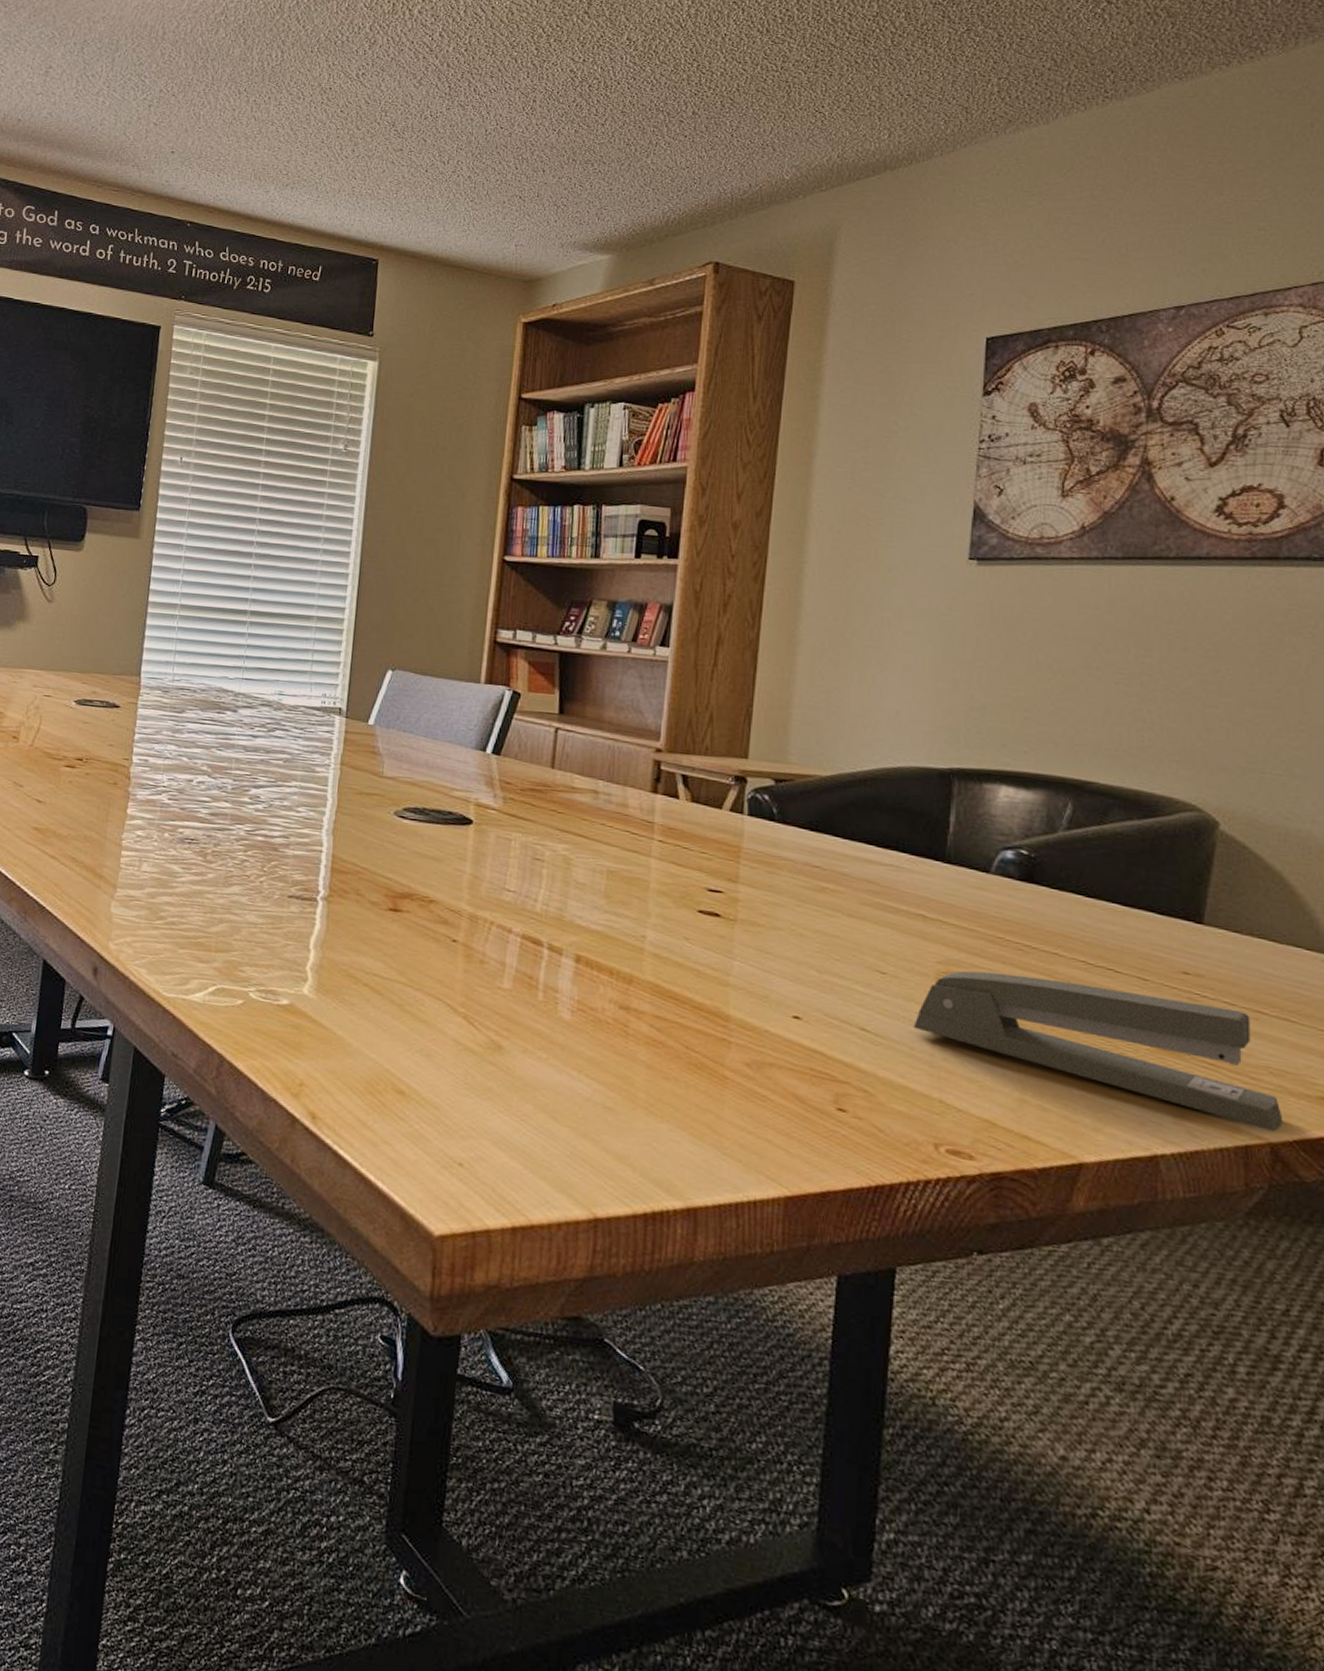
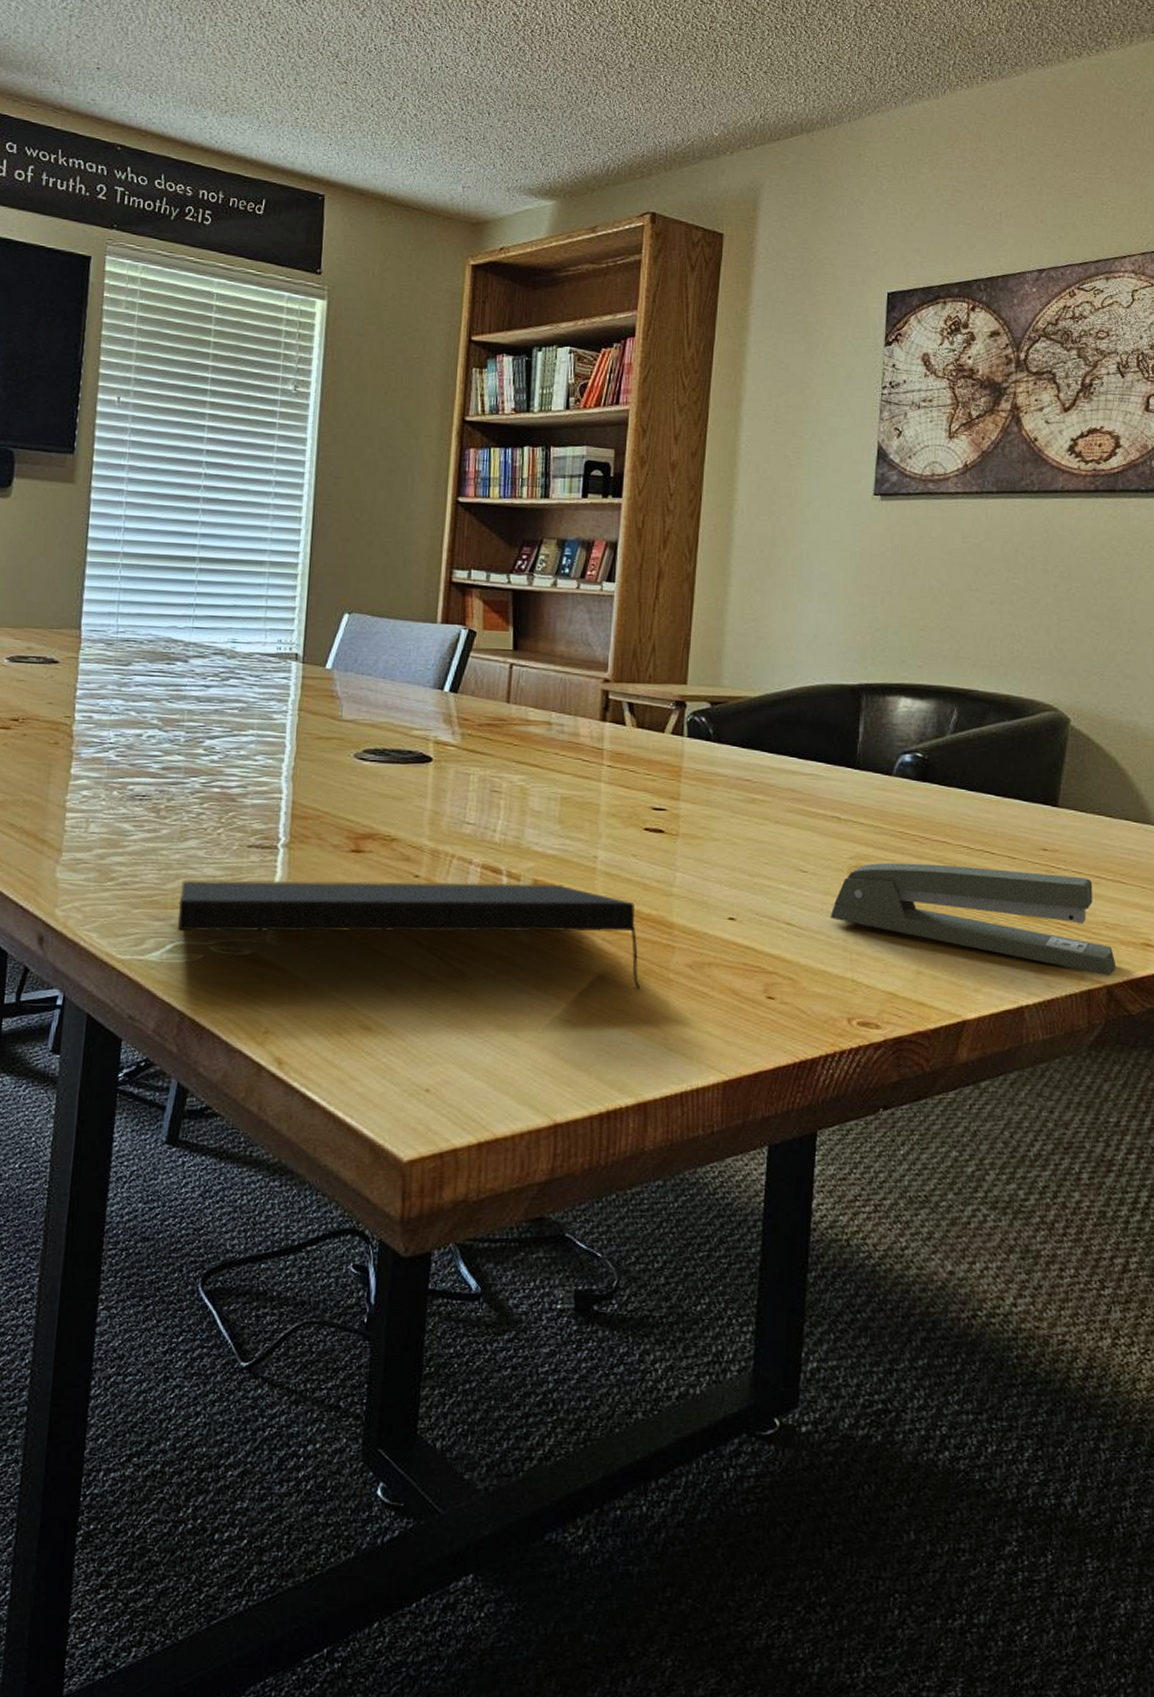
notepad: none [219,925,692,1083] -> present [177,879,641,989]

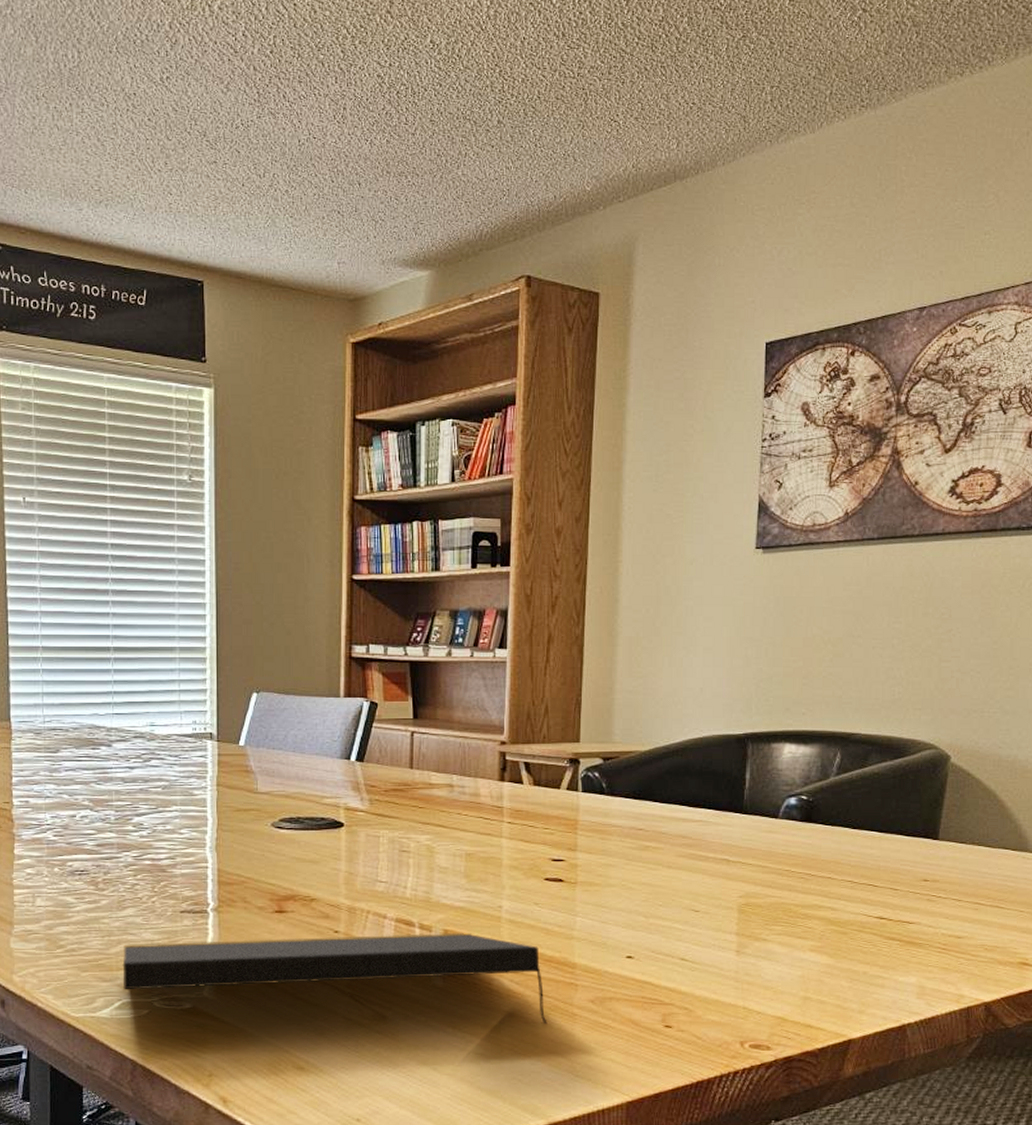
stapler: present [830,862,1116,975] -> none [722,898,994,993]

